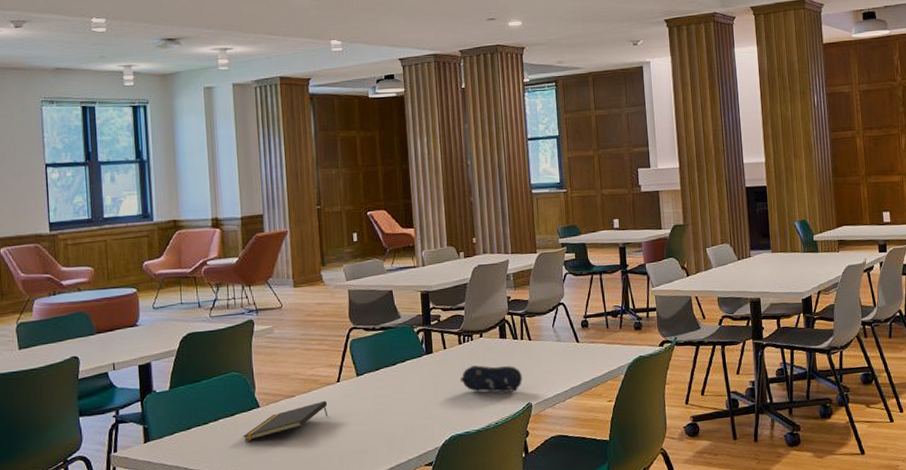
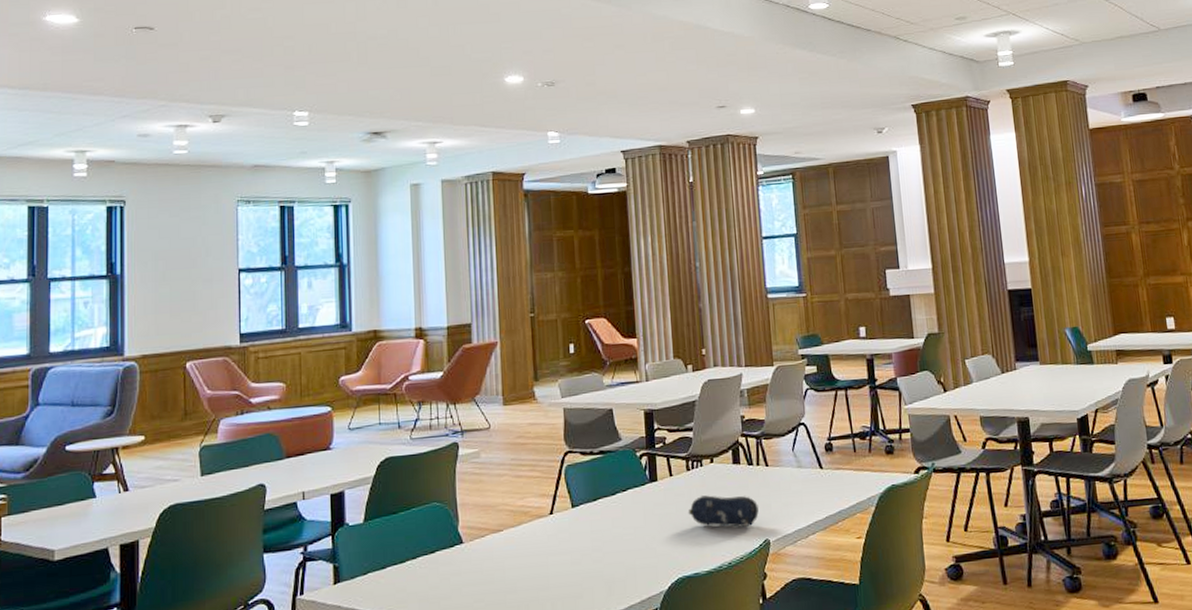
notepad: present [243,400,328,442] -> none [443,535,539,583]

